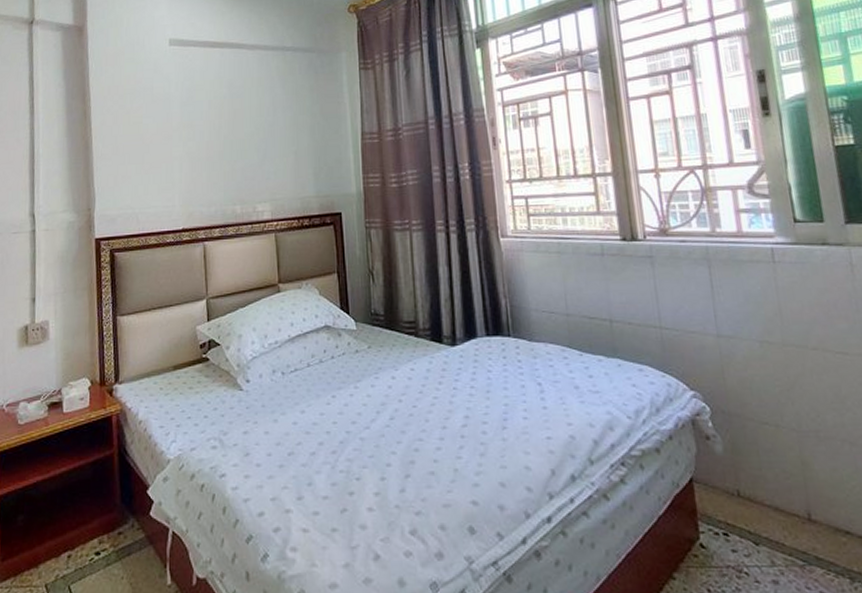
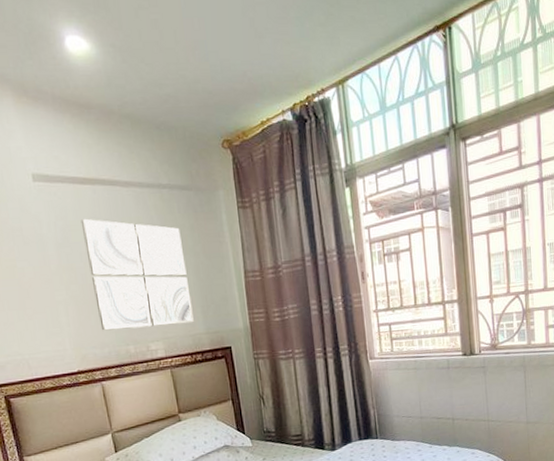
wall art: none [206,79,304,189] -> present [80,218,194,331]

